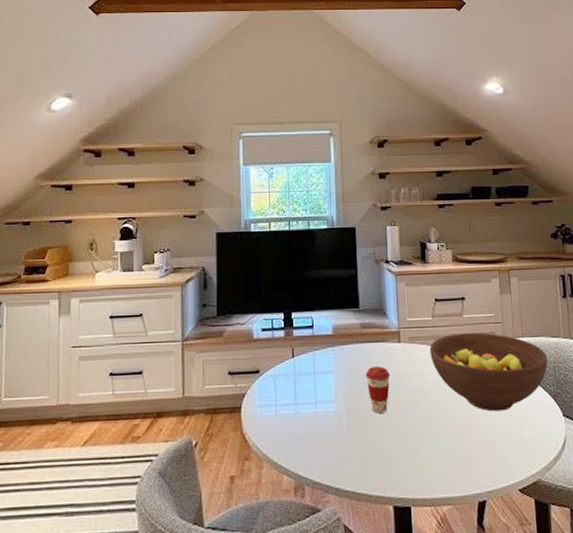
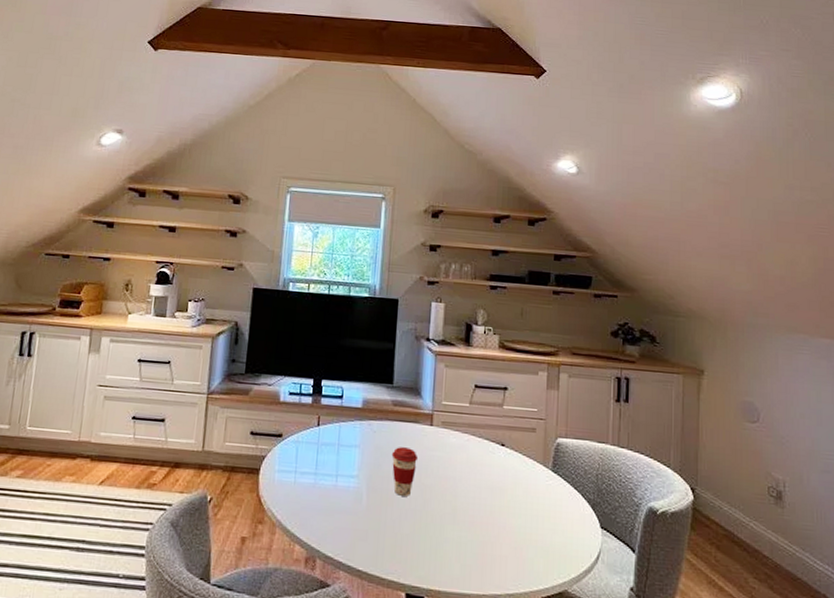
fruit bowl: present [429,332,548,412] -> none [462,424,591,513]

